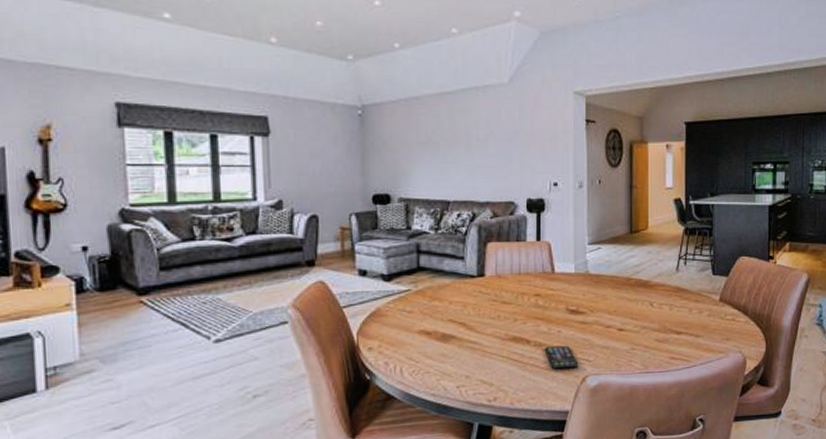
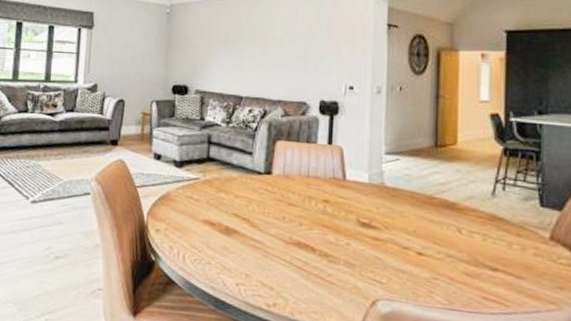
smartphone: present [544,345,579,369] -> none [330,258,369,288]

